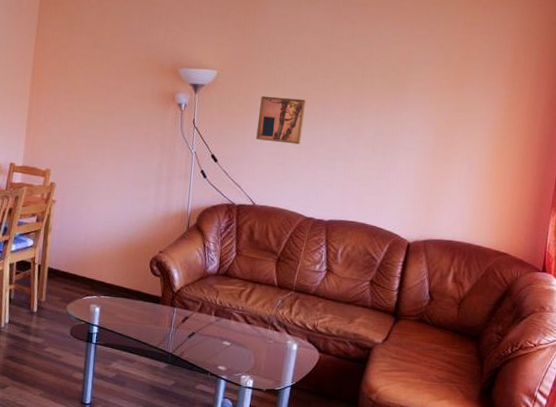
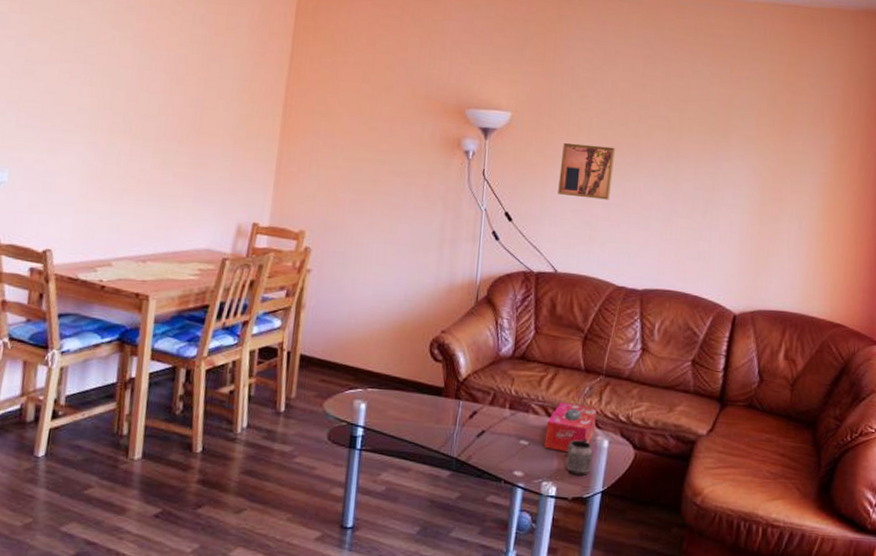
tissue box: none [243,311,288,352] -> present [544,401,597,451]
mug: none [261,341,284,372] -> present [566,438,593,475]

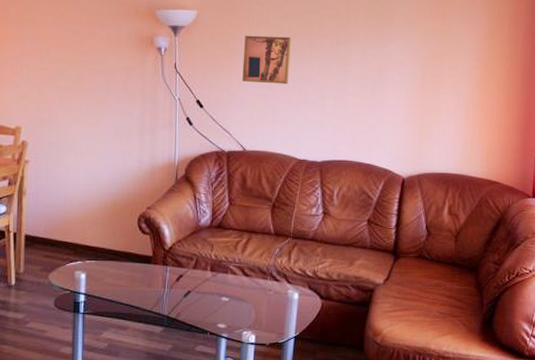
tissue box: present [544,401,597,451] -> none [243,262,287,305]
mug: present [566,438,593,475] -> none [262,292,286,324]

